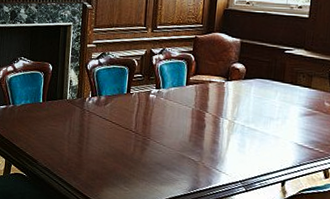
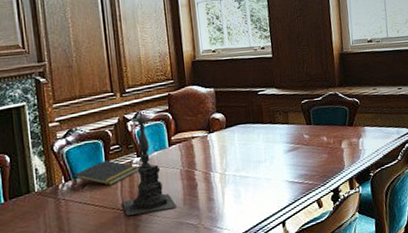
notepad: none [98,85,156,108] -> present [73,160,139,185]
candle holder: none [135,42,183,141] -> present [122,104,178,216]

